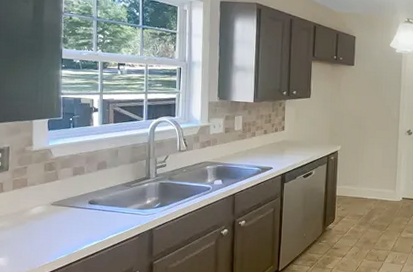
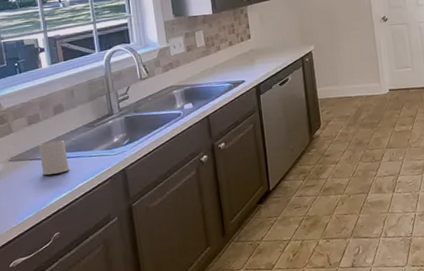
mug: none [78,193,104,223] -> present [38,140,69,175]

